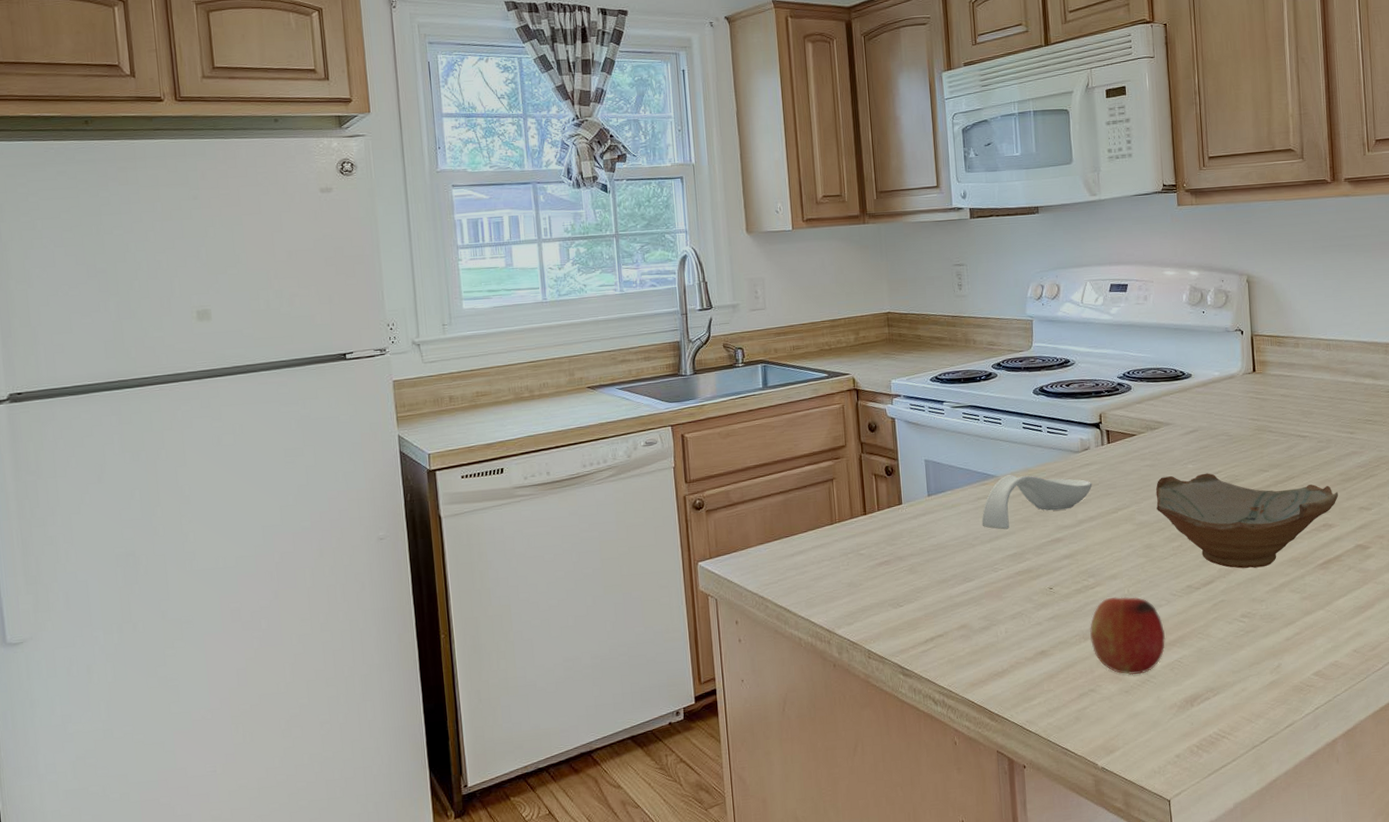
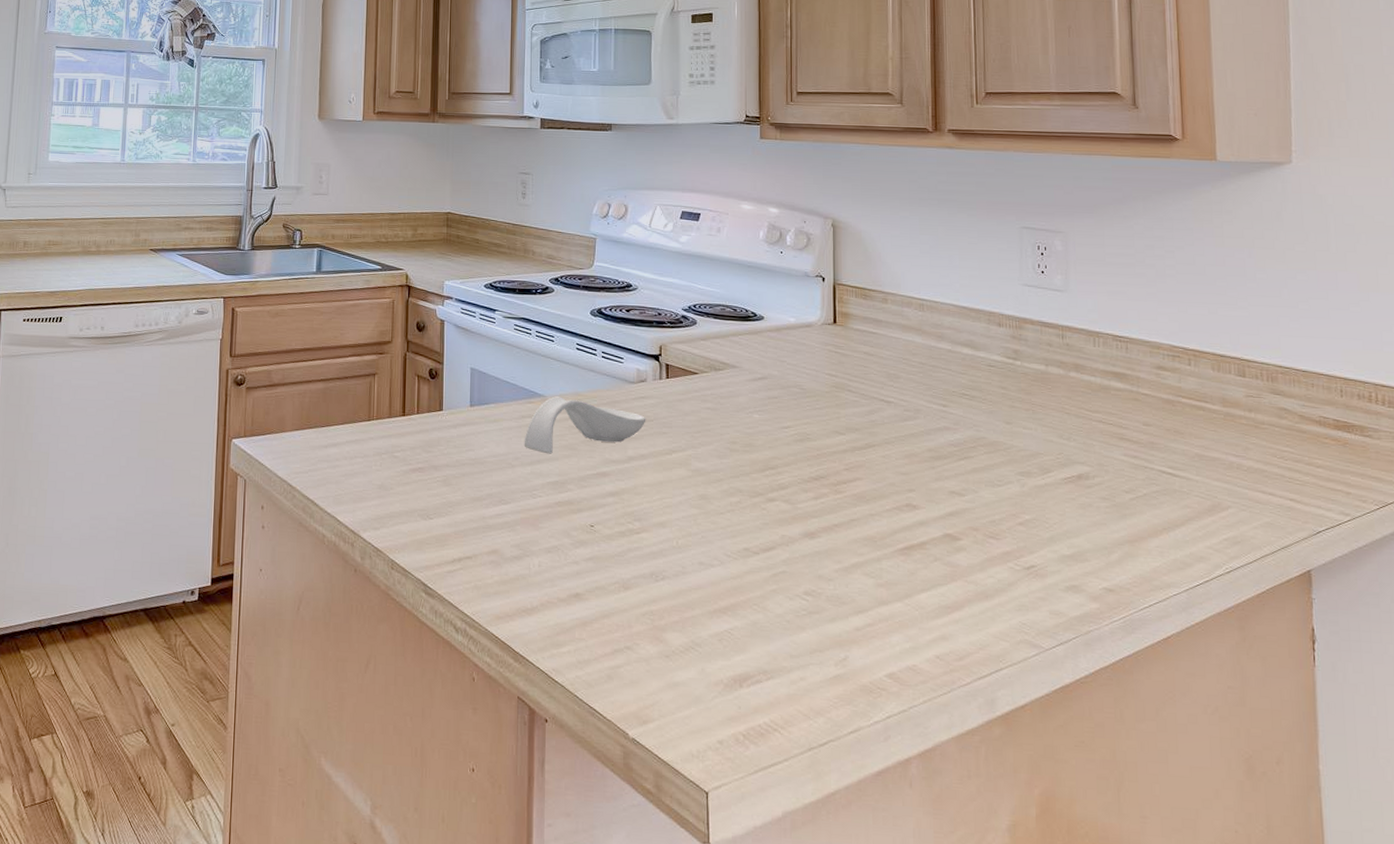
fruit: present [1090,596,1166,675] -> none [630,547,716,640]
bowl: present [1155,473,1339,569] -> none [715,423,926,542]

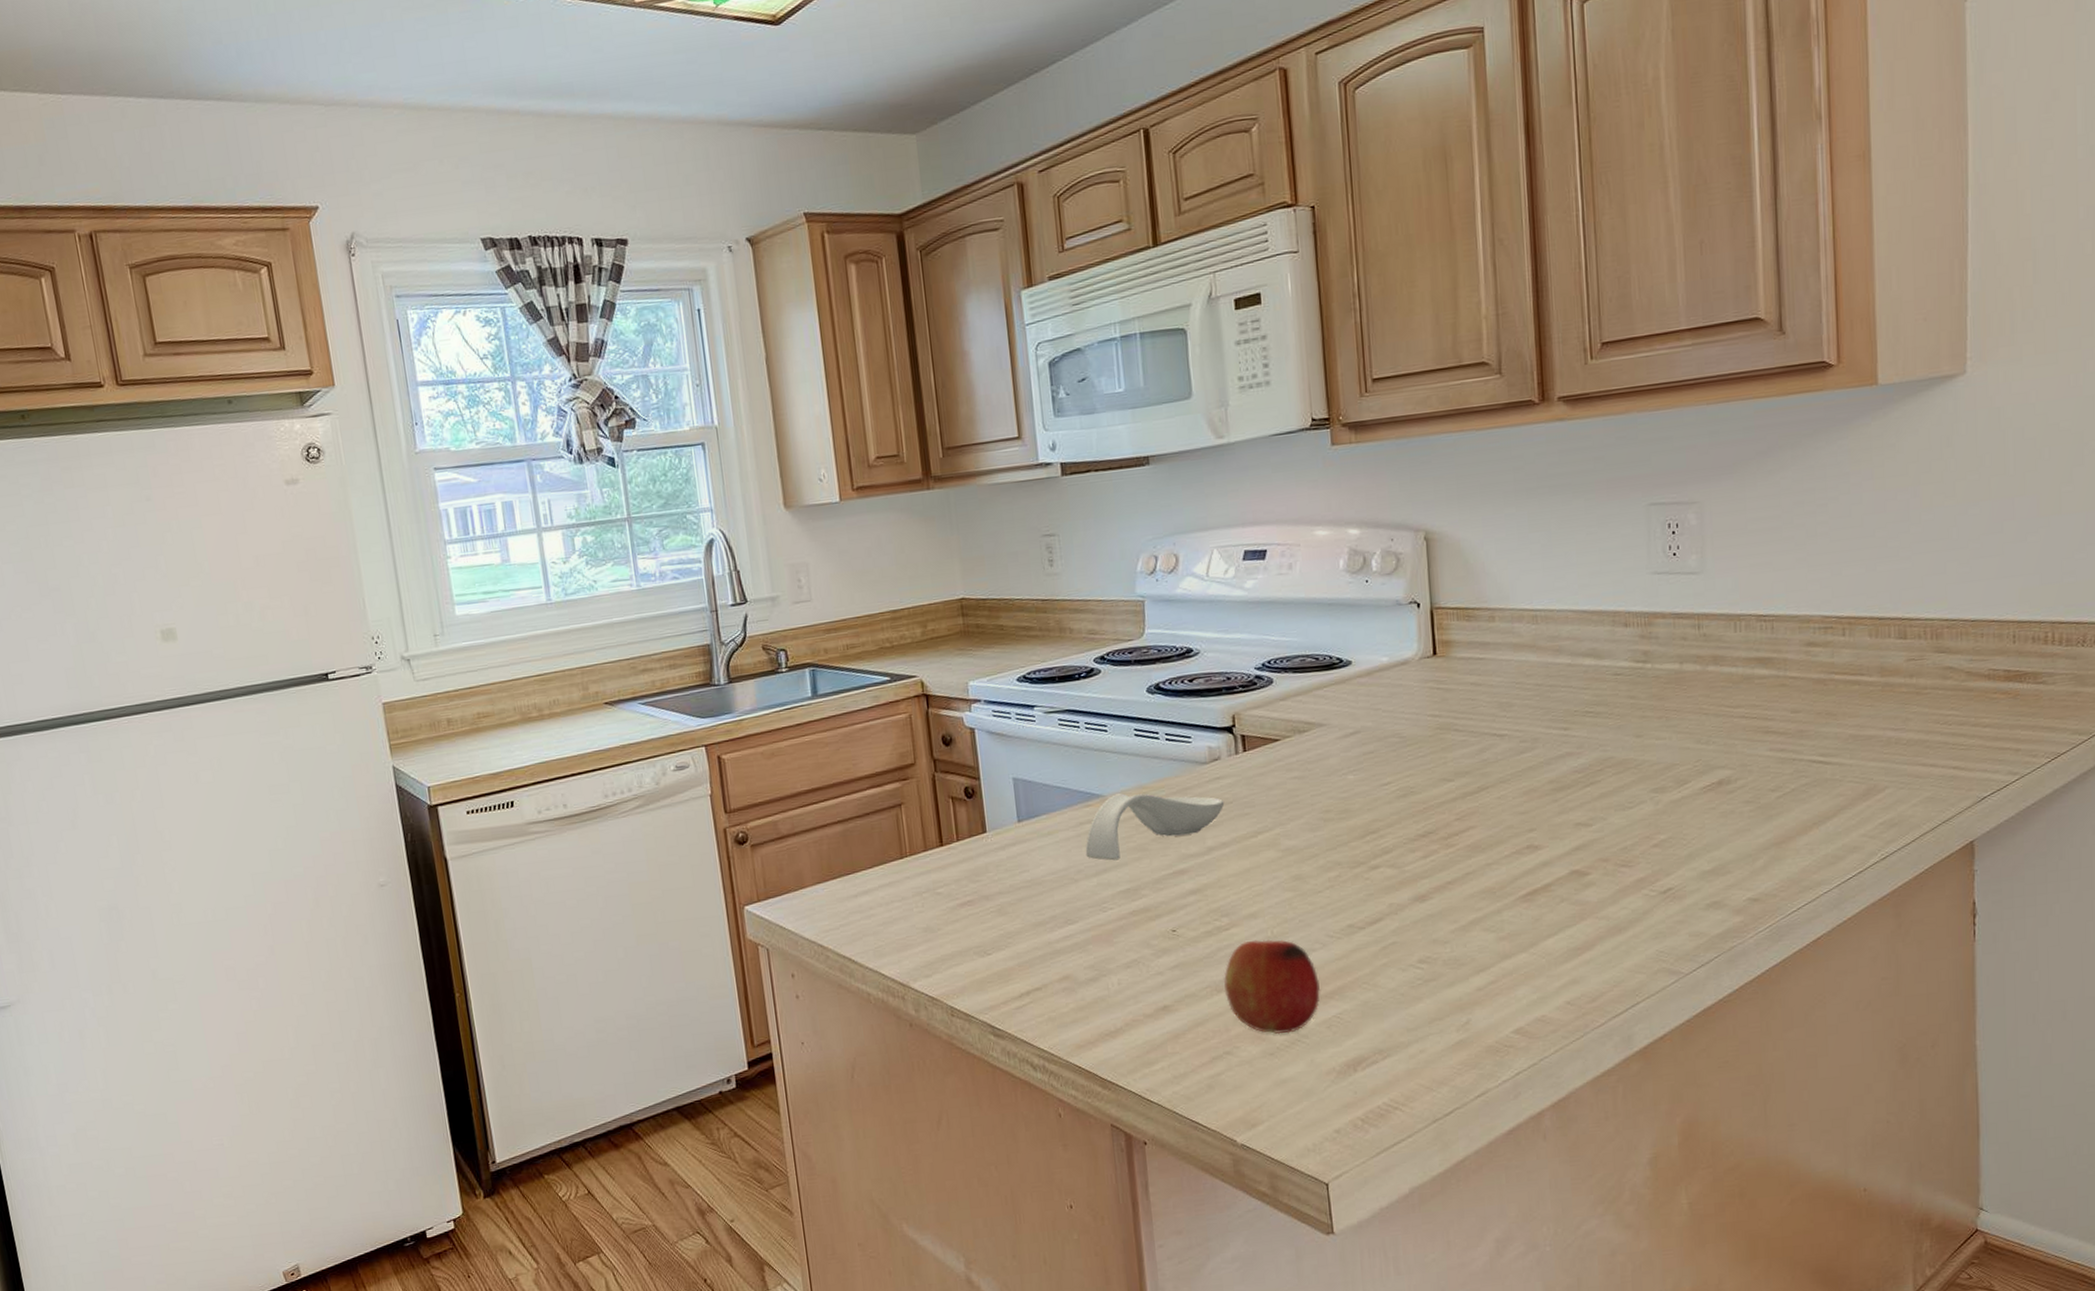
fruit: none [630,547,716,640] -> present [1224,939,1321,1035]

